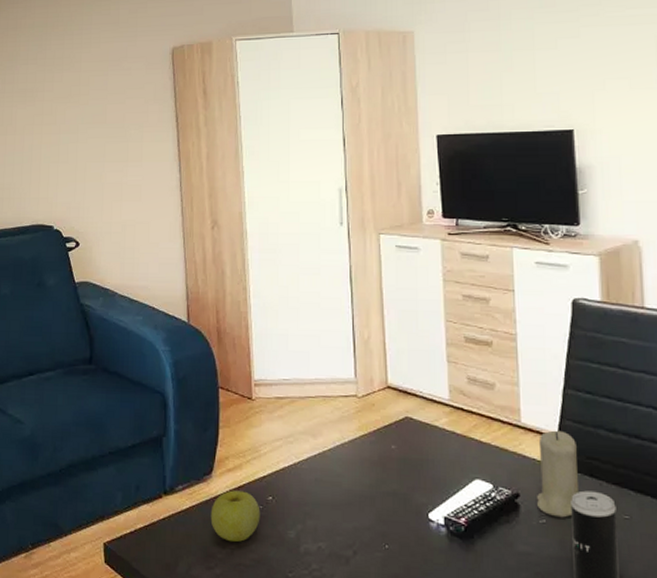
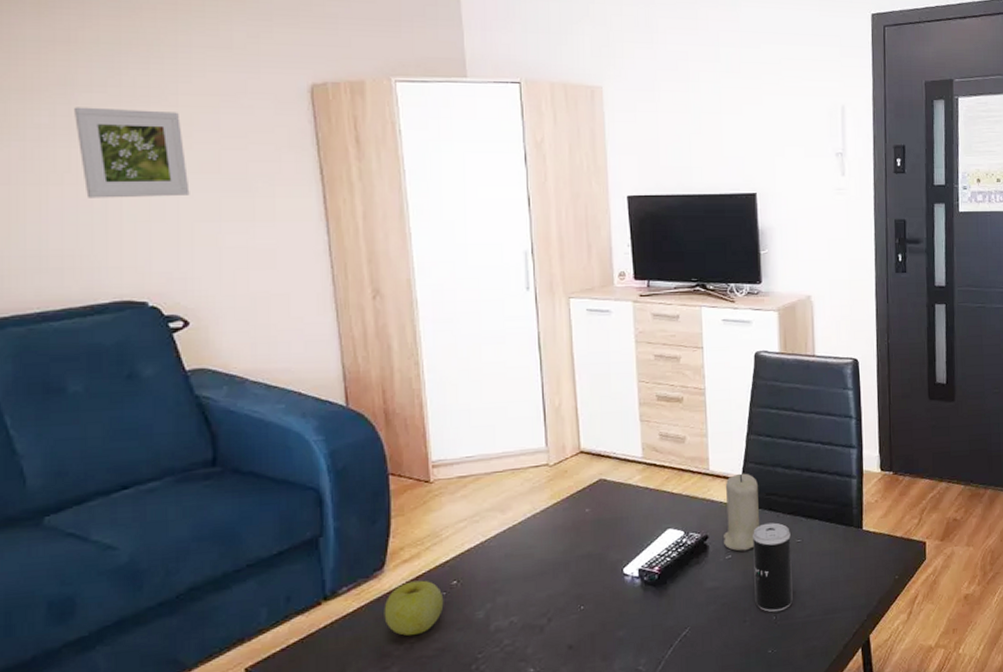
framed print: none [16,75,85,145] -> present [75,107,190,198]

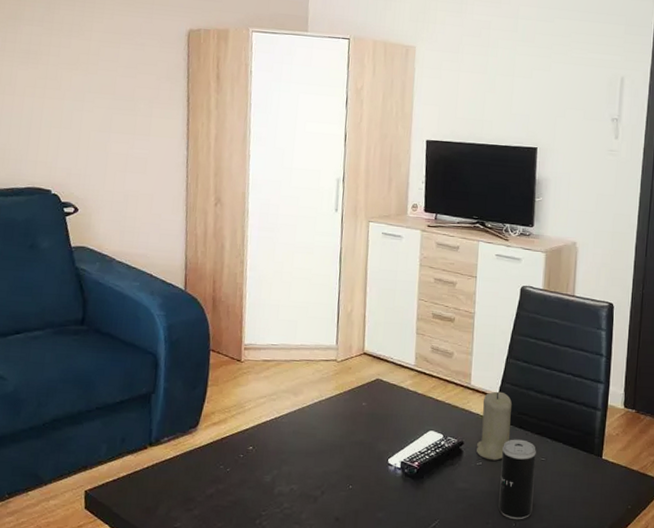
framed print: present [75,107,190,198] -> none [18,36,92,110]
apple: present [384,580,444,636] -> none [193,441,241,487]

